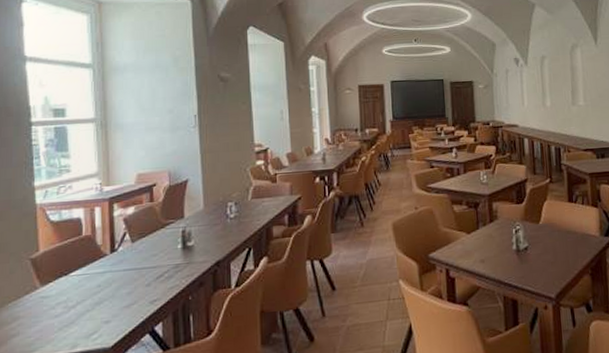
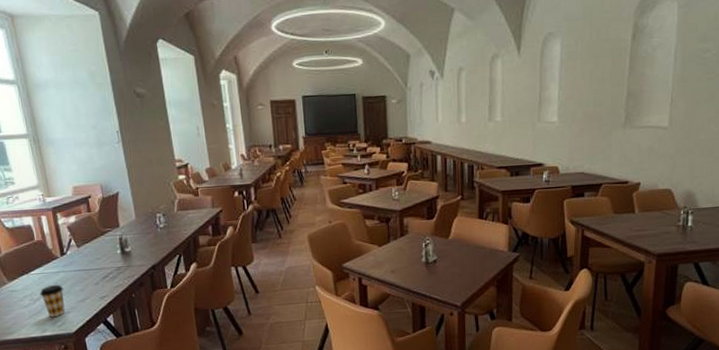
coffee cup: none [76,287,108,329] -> present [39,284,65,318]

